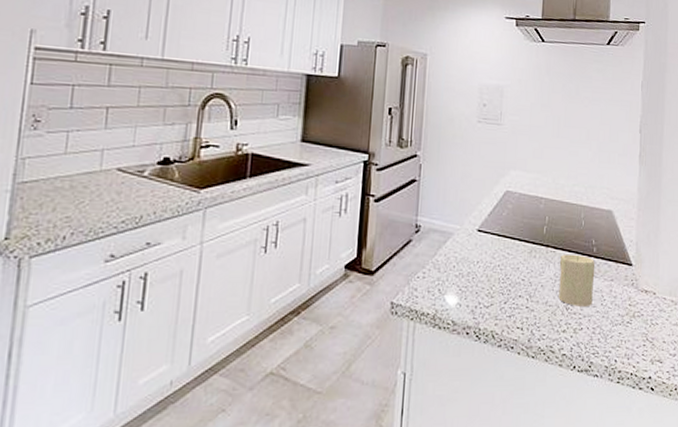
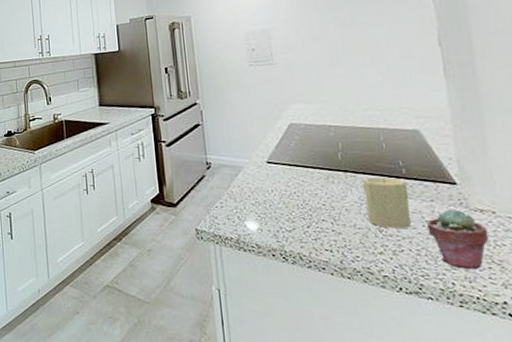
potted succulent: none [604,289,648,346] -> present [427,209,489,269]

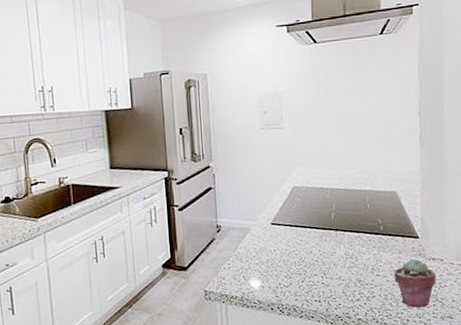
candle: present [362,177,411,229] -> none [349,234,383,279]

